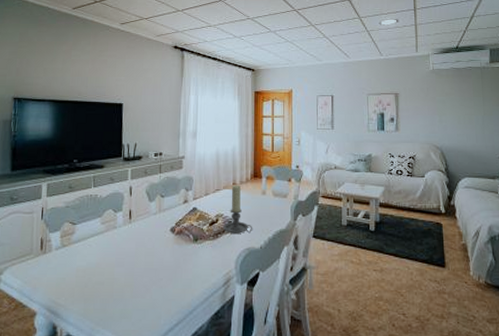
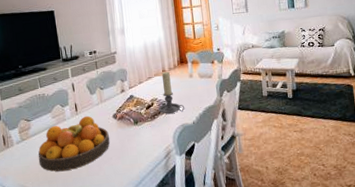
fruit bowl: none [77,225,163,289] -> present [38,115,110,172]

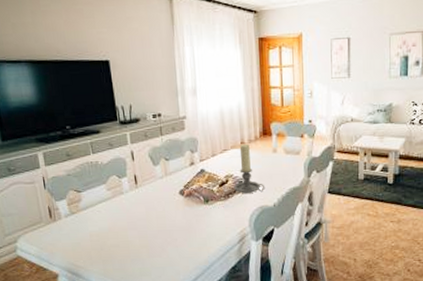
fruit bowl: present [38,115,110,172] -> none [90,190,175,251]

